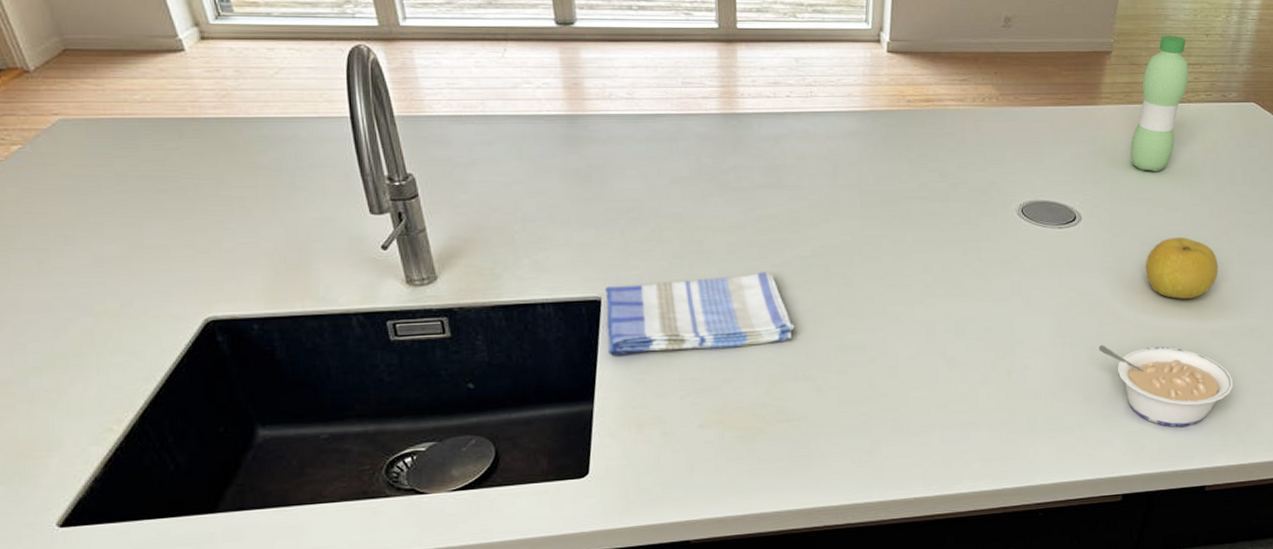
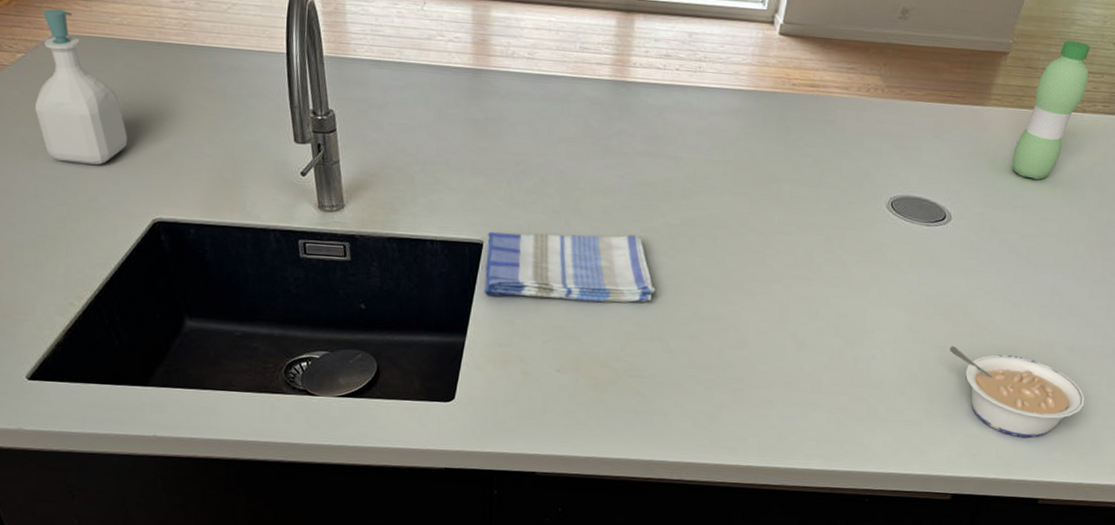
soap bottle: none [41,91,164,265] -> present [35,9,127,165]
fruit: present [1145,238,1219,299] -> none [1009,248,1088,312]

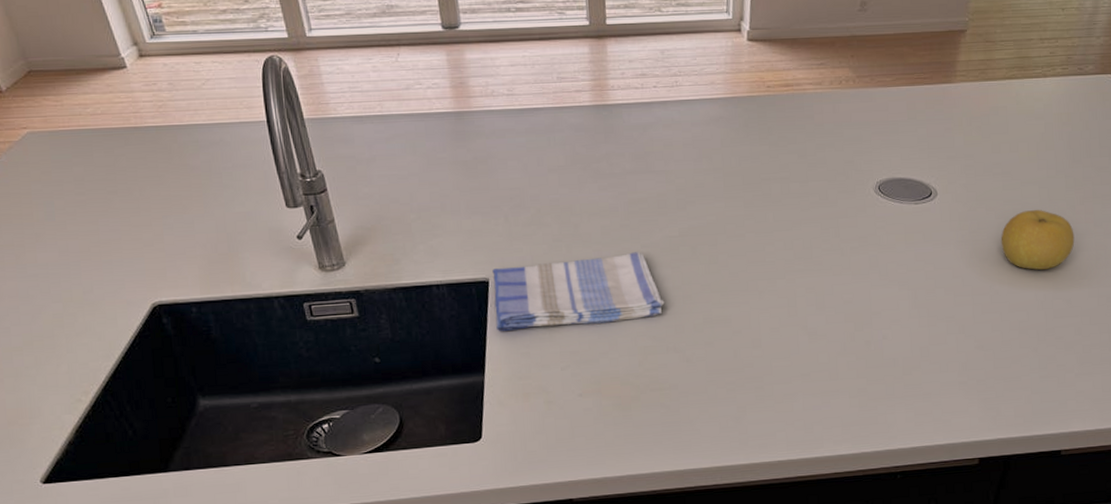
soap bottle: present [35,9,127,165] -> none [12,107,116,259]
legume: present [949,345,1085,438] -> none [955,314,1090,394]
fruit: none [1009,248,1088,312] -> present [1000,210,1075,270]
water bottle: present [1012,40,1090,180] -> none [985,11,1045,147]

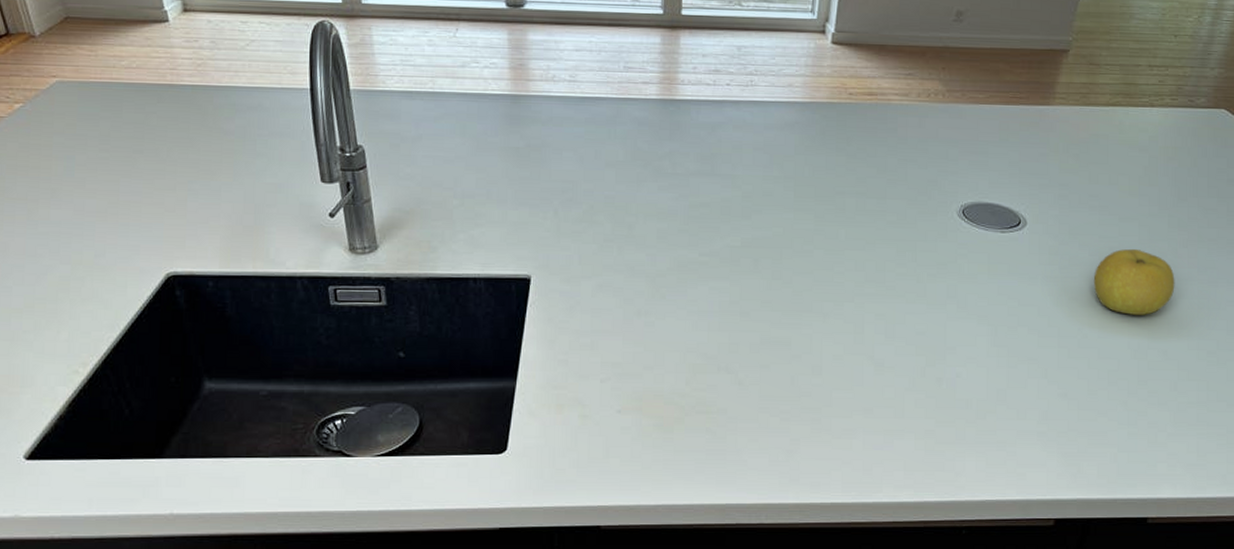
dish towel: present [492,252,665,331] -> none [534,260,720,335]

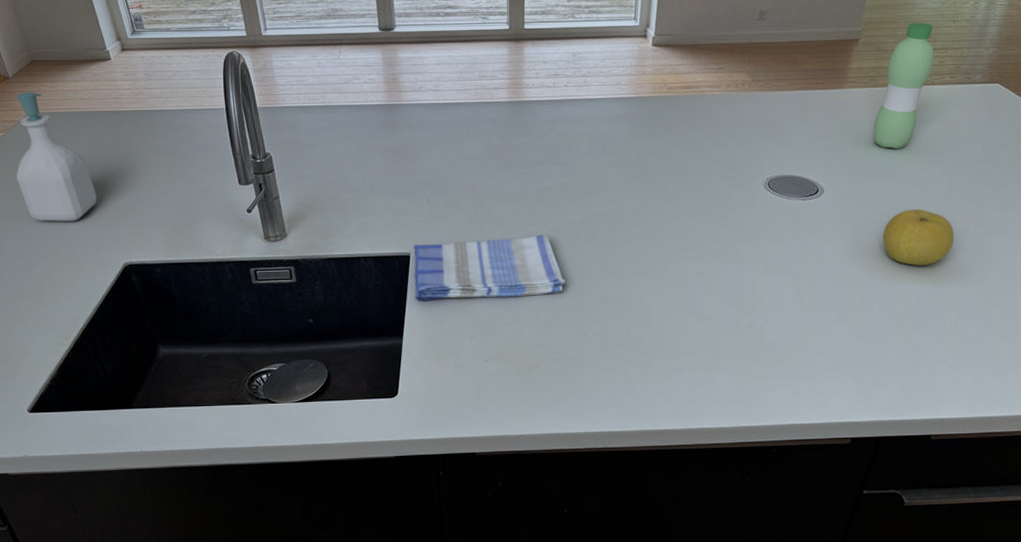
soap bottle: none [35,55,137,218] -> present [17,92,96,222]
dish towel: none [534,260,720,335] -> present [414,235,566,300]
water bottle: none [1084,35,1154,179] -> present [873,23,935,150]

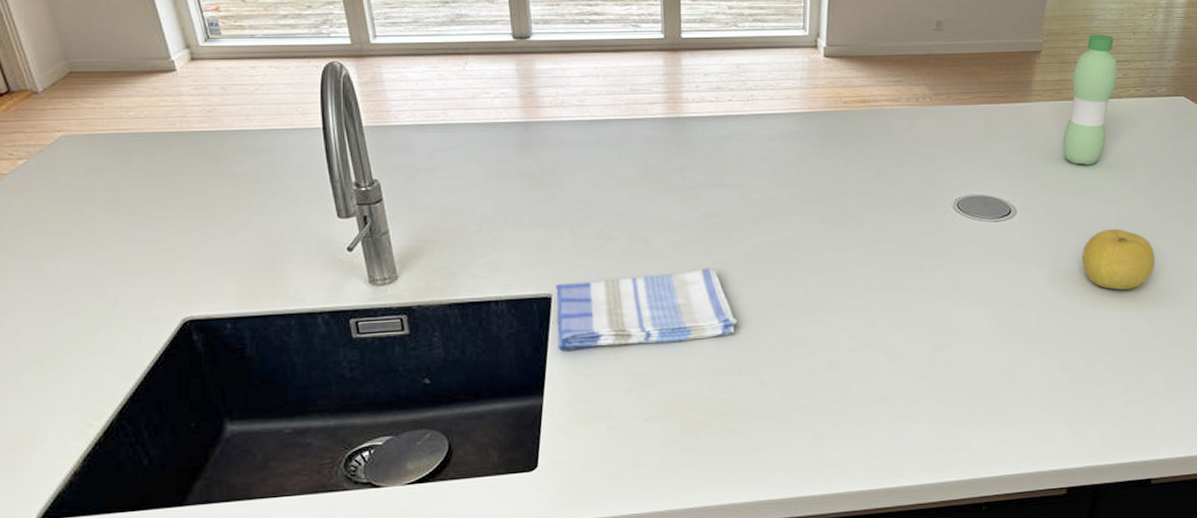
soap bottle: present [17,92,96,222] -> none [41,110,149,270]

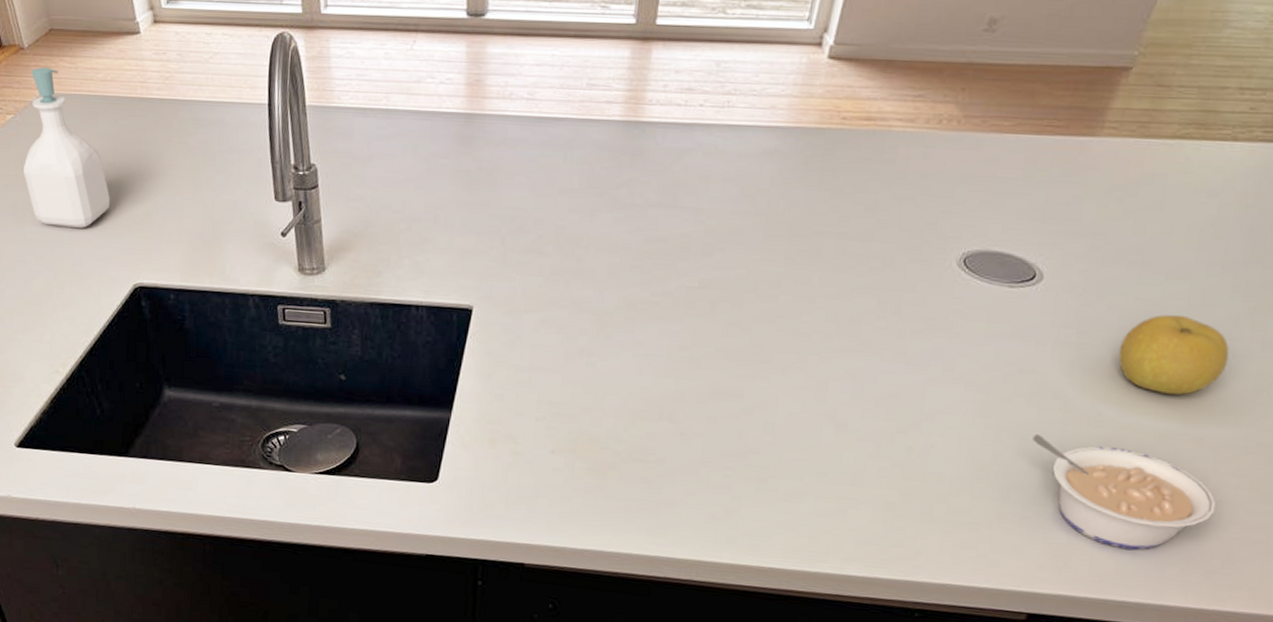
soap bottle: none [41,110,149,270] -> present [24,67,110,228]
dish towel: present [556,268,737,351] -> none [472,296,667,377]
legume: none [1038,335,1176,419] -> present [1032,433,1216,550]
water bottle: present [1062,34,1118,166] -> none [1129,48,1249,229]

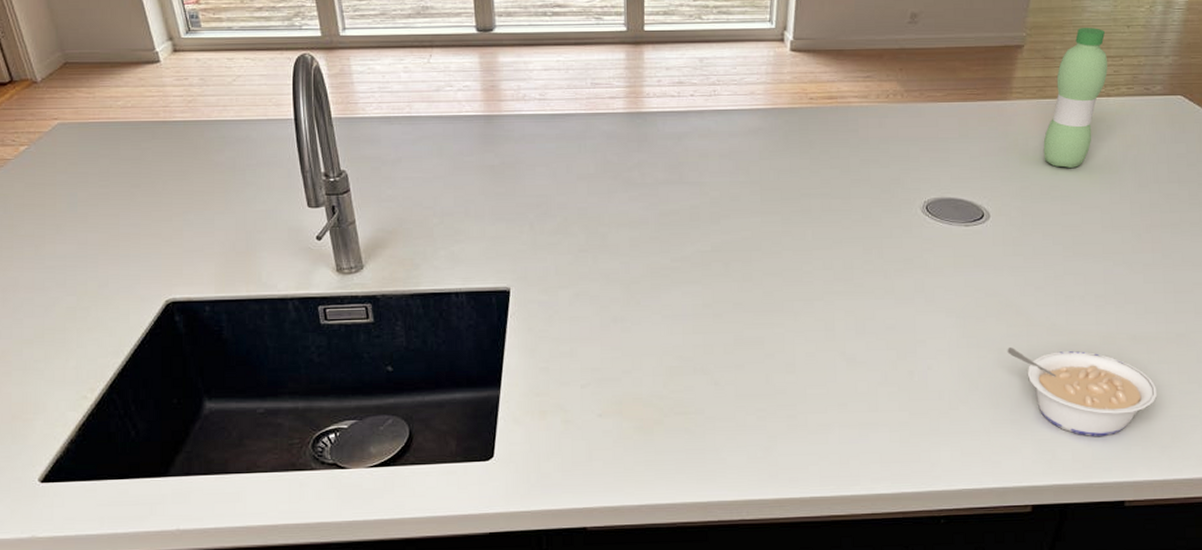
soap bottle: present [24,67,110,228] -> none [40,99,136,251]
fruit: present [1118,315,1230,395] -> none [1058,237,1141,301]
water bottle: none [1129,48,1249,229] -> present [1043,28,1108,169]

